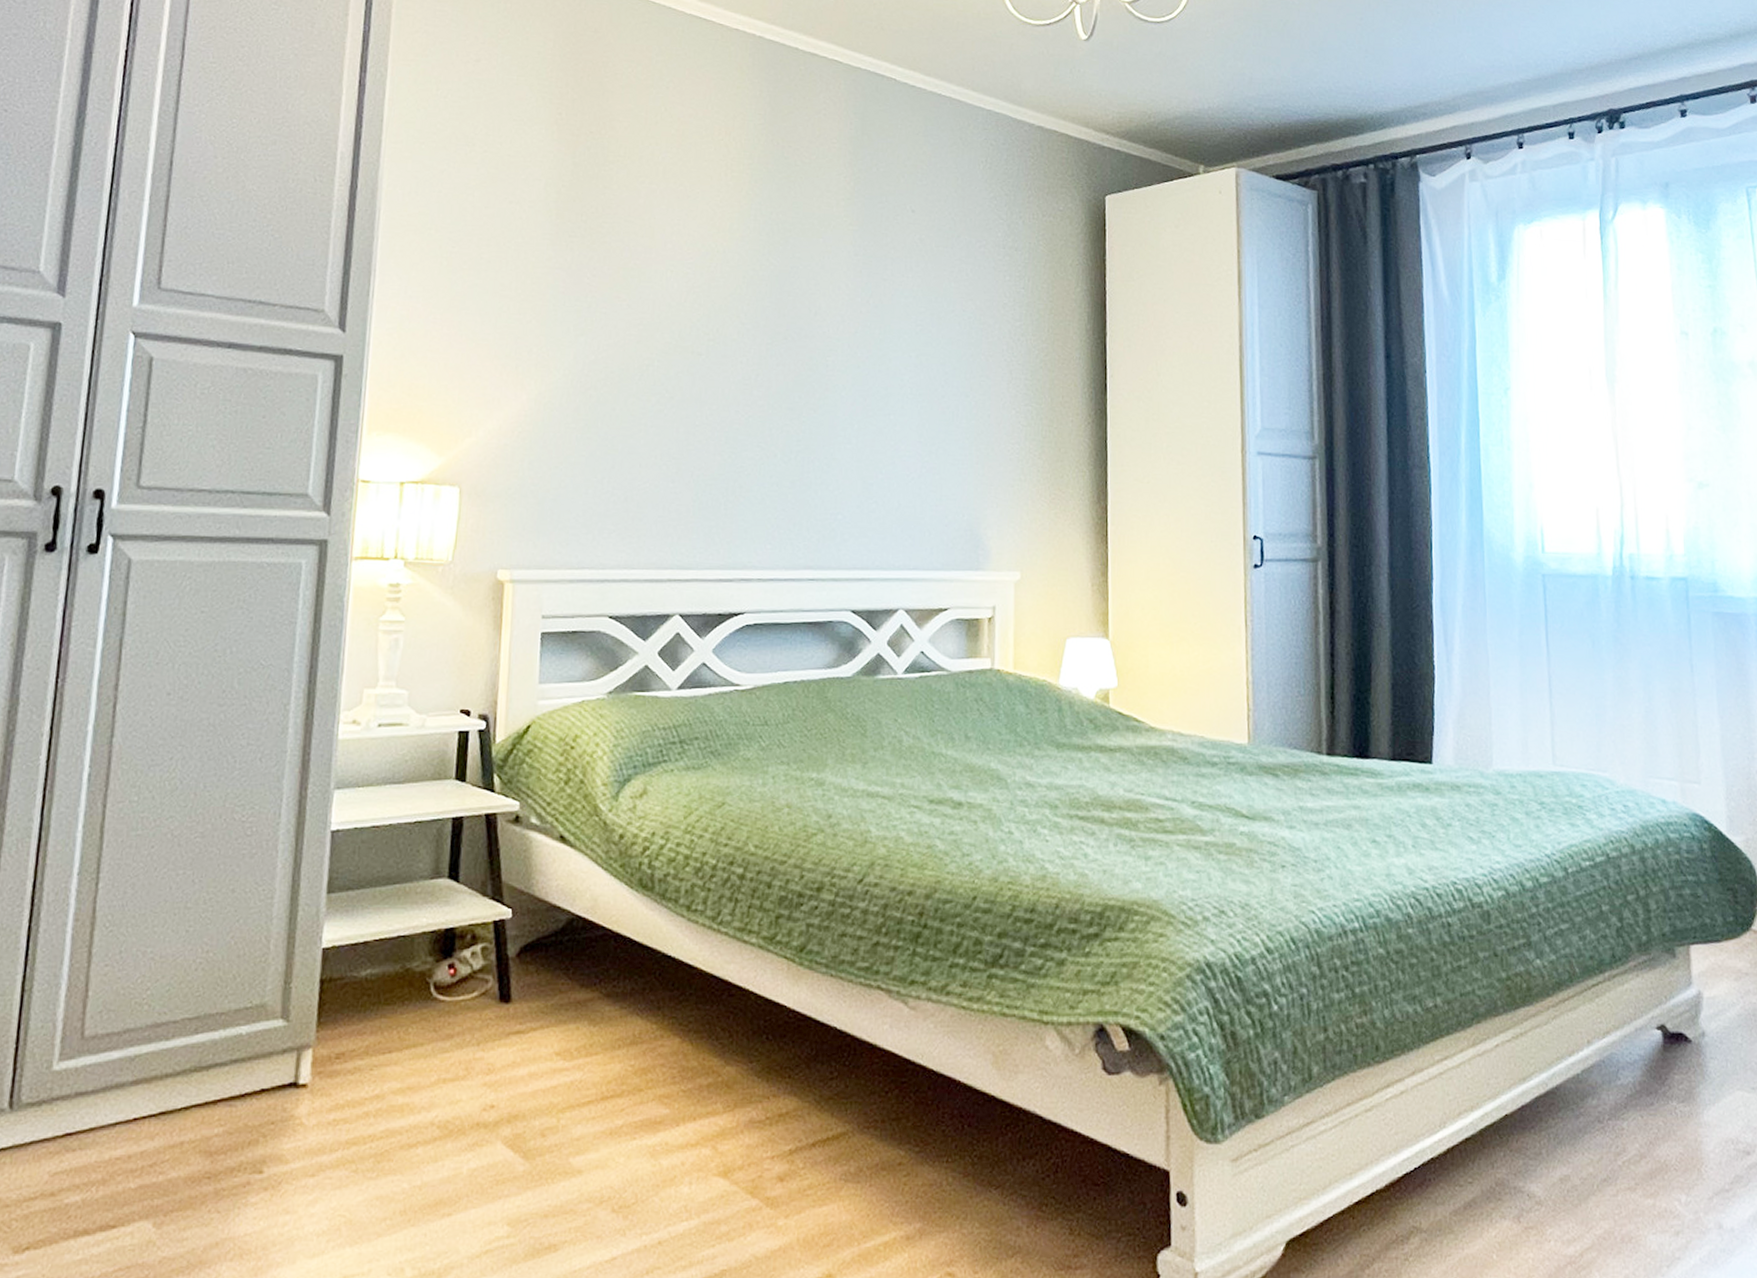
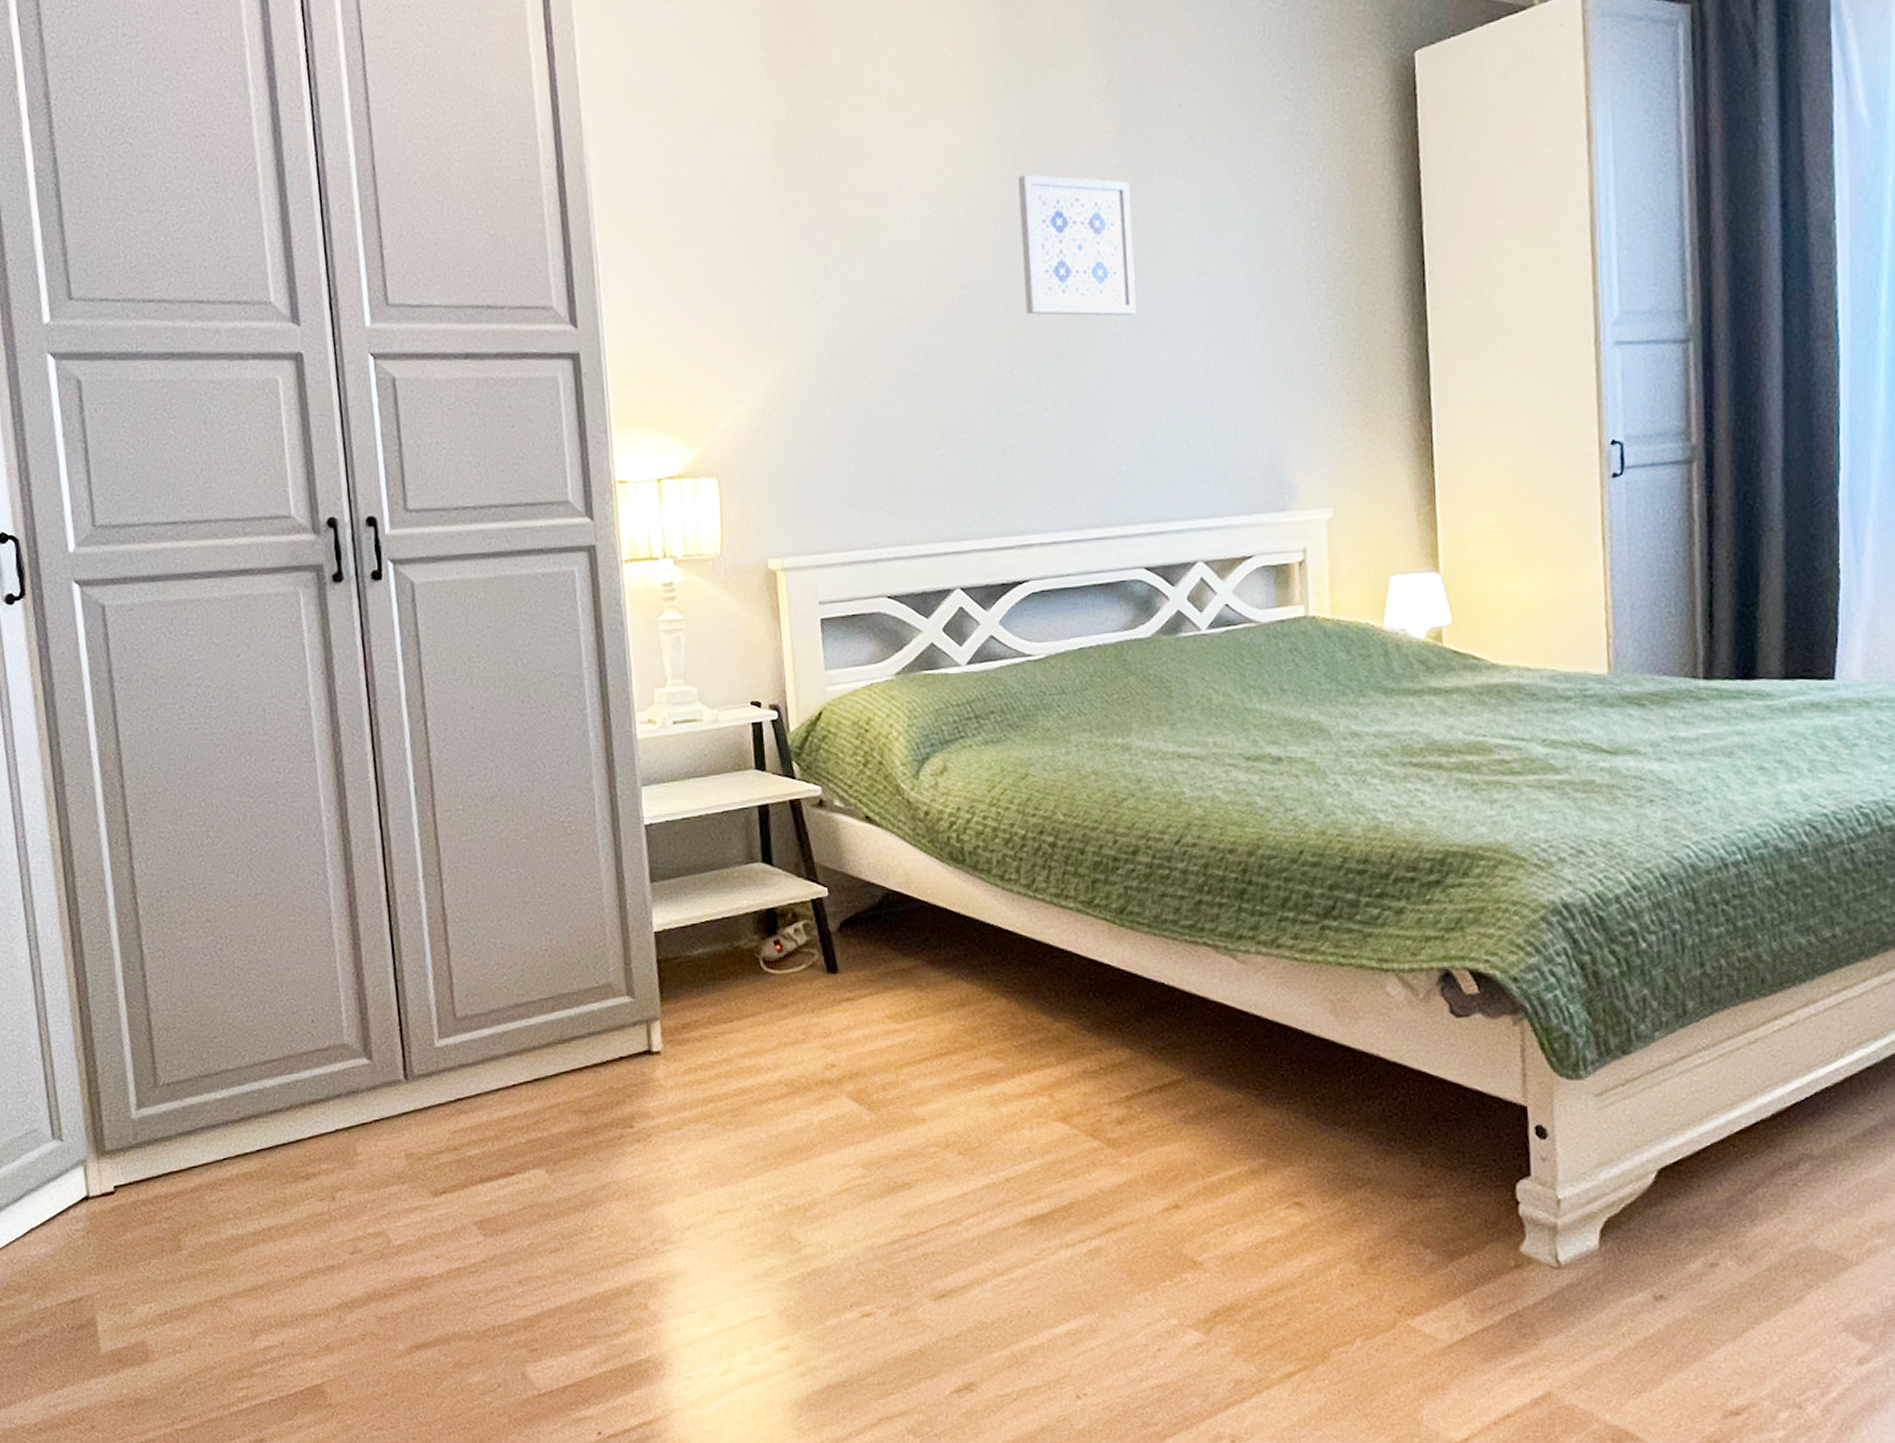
wall art: none [766,250,866,383] -> present [1018,174,1136,316]

